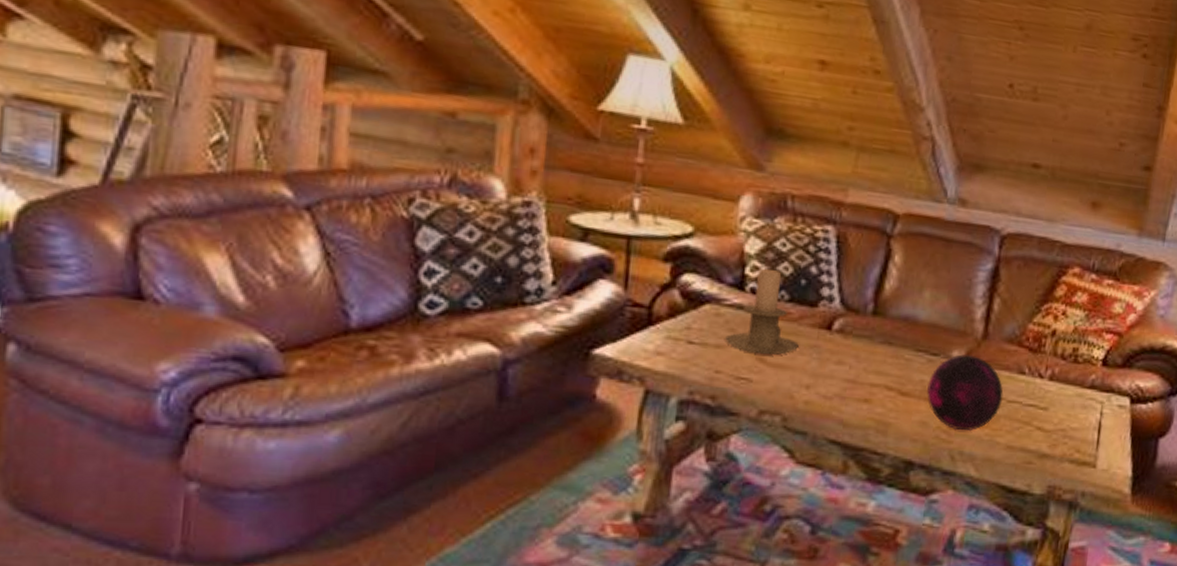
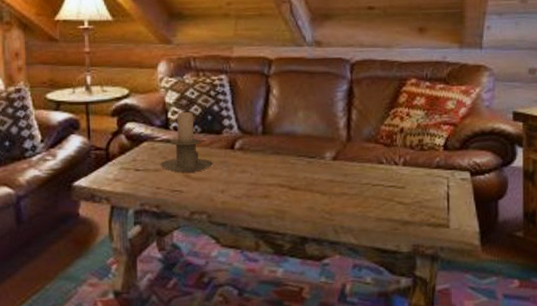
decorative orb: present [927,353,1004,432] -> none [310,154,369,211]

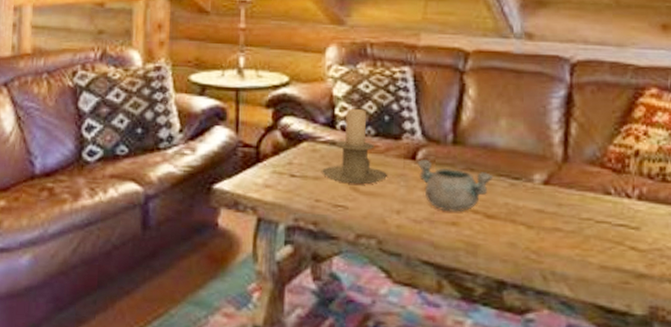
decorative bowl: none [235,147,295,188] -> present [417,158,494,212]

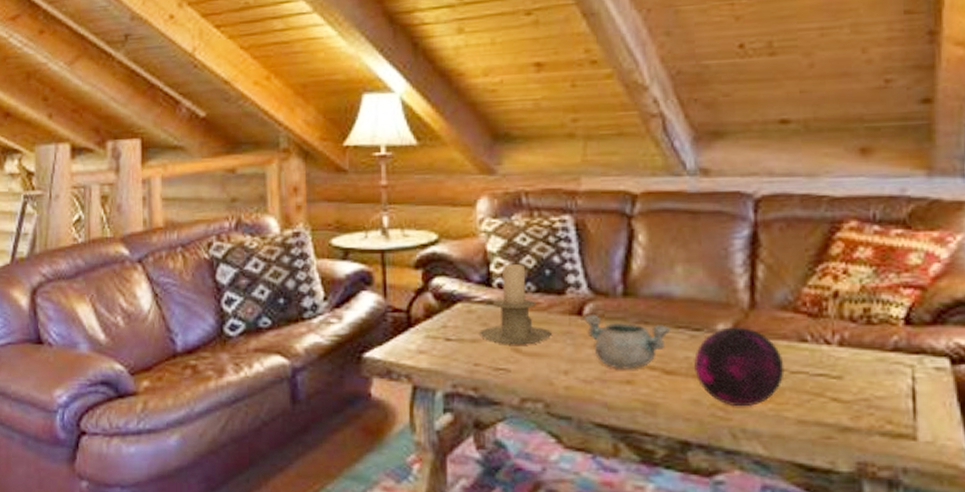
decorative orb: none [513,176,591,252] -> present [694,325,785,407]

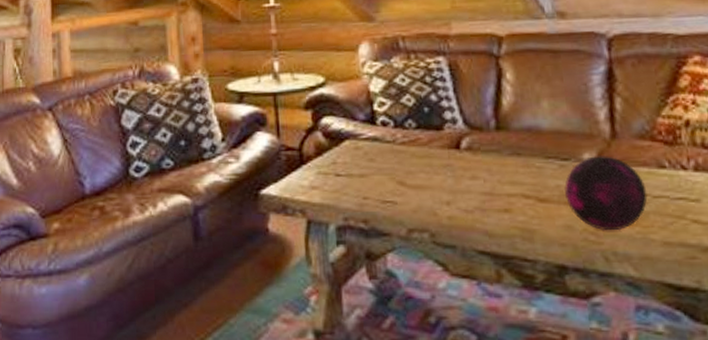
candle holder: present [478,264,553,345] -> none [366,103,434,179]
decorative bowl: present [584,313,671,370] -> none [461,147,542,199]

